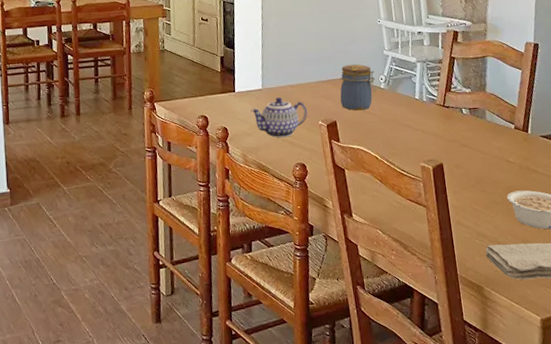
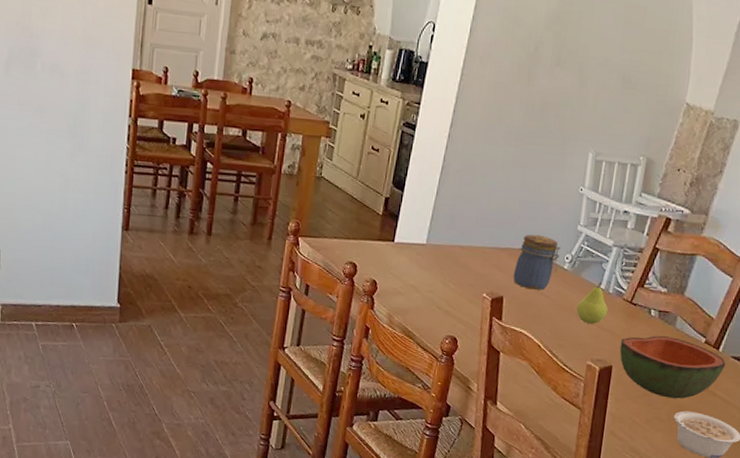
teapot: present [250,97,308,138] -> none [407,257,473,305]
fruit: none [399,93,427,131] -> present [576,281,608,324]
bowl: none [444,129,538,183] -> present [619,335,726,399]

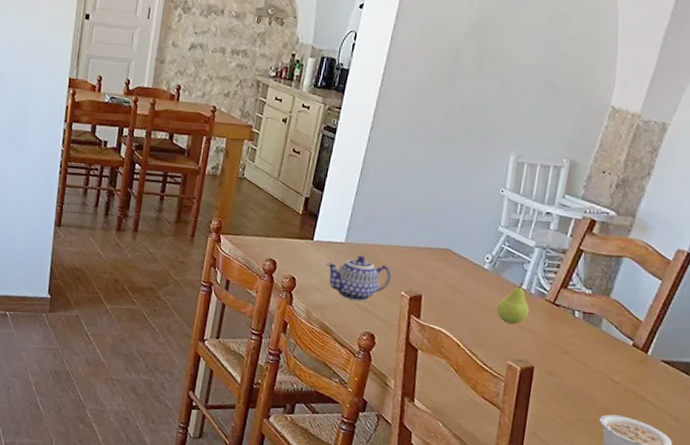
teapot: none [407,257,473,305] -> present [326,256,392,302]
jar: present [513,234,561,290] -> none [432,234,481,290]
bowl: present [619,335,726,399] -> none [541,337,655,402]

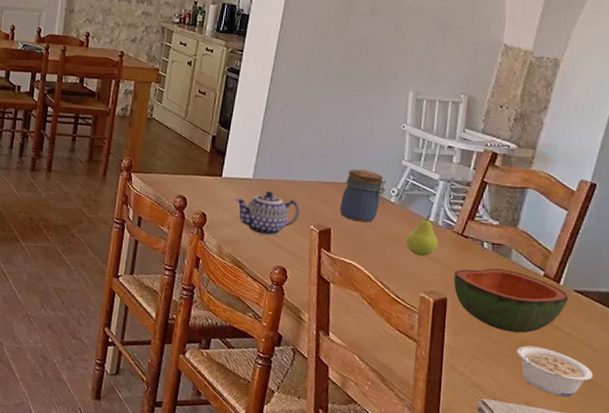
jar: none [432,234,481,290] -> present [339,169,386,223]
bowl: none [541,337,655,402] -> present [453,268,569,334]

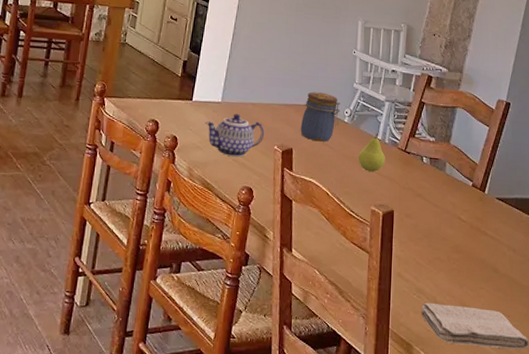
bowl: present [453,268,569,334] -> none [399,181,492,240]
legume: present [517,345,594,397] -> none [452,250,514,296]

